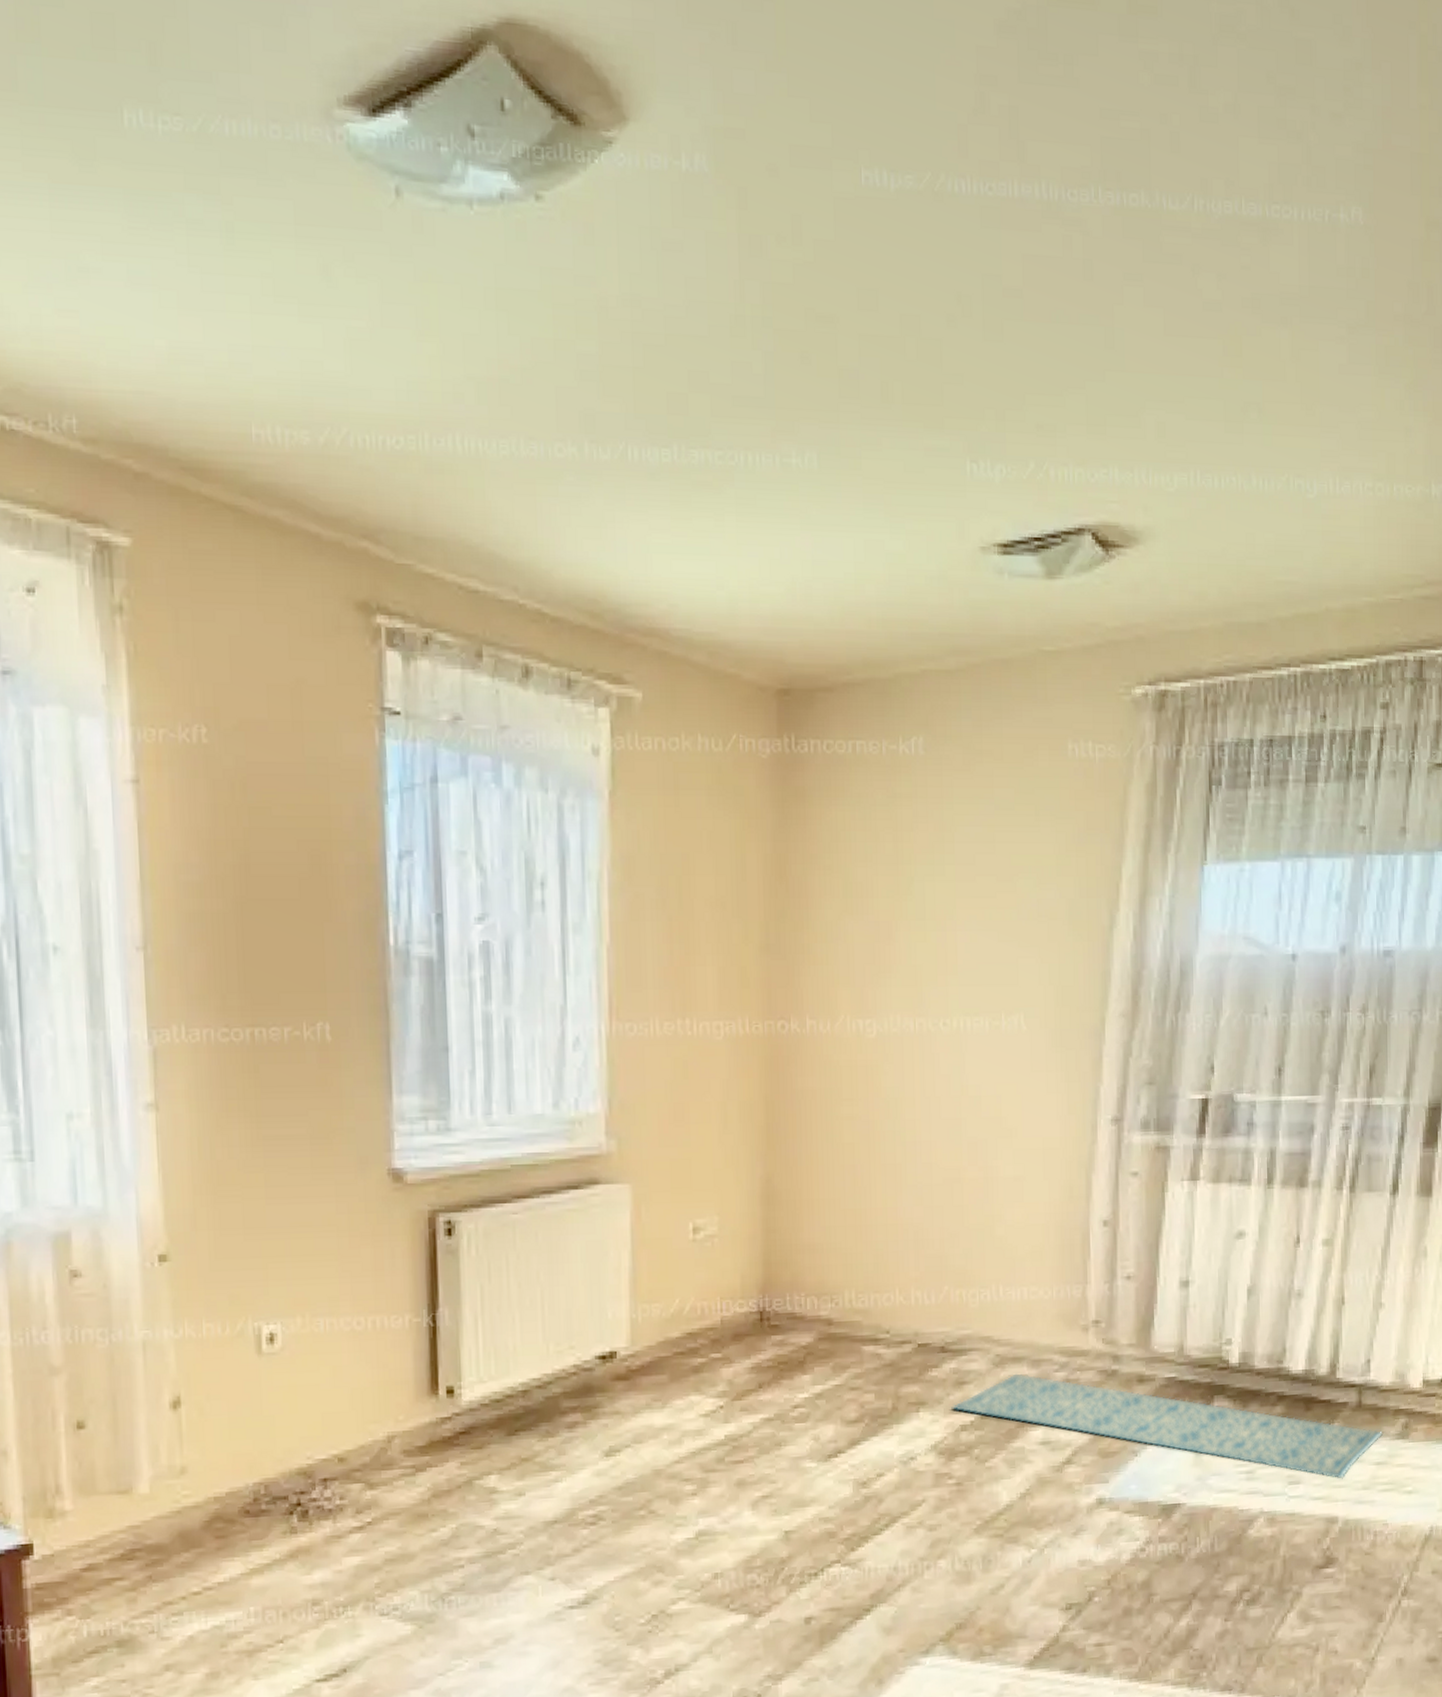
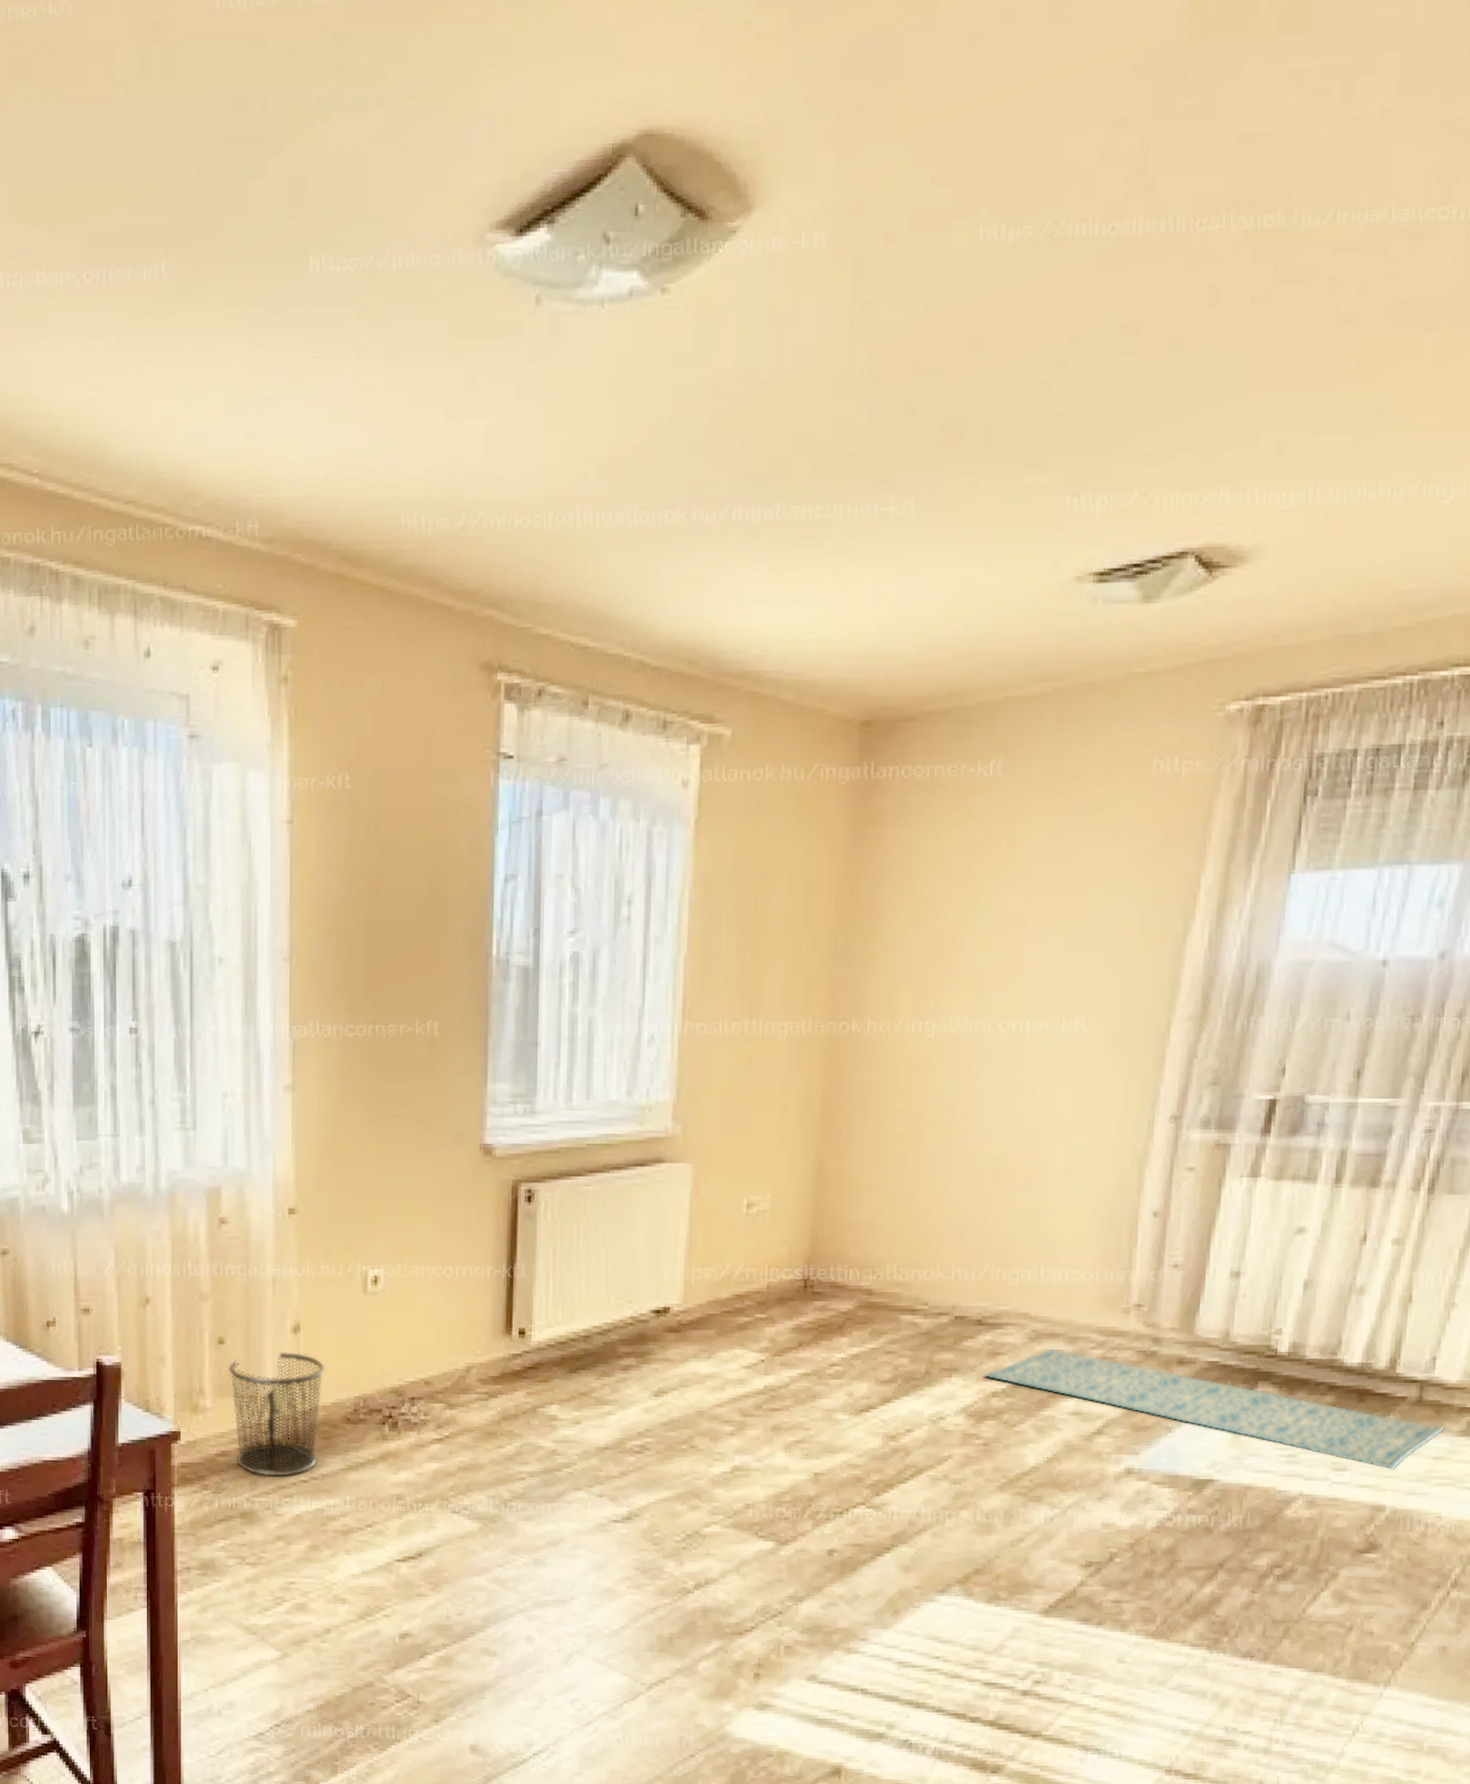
waste bin: none [90,1433,215,1592] -> present [227,1351,325,1477]

